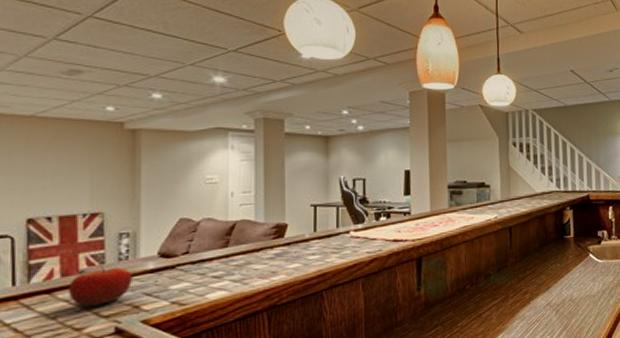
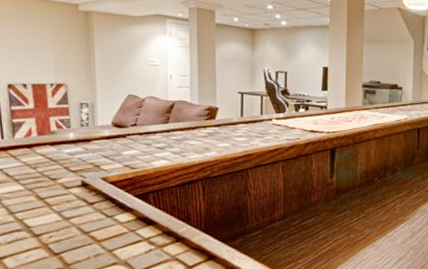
fruit: present [68,264,132,307] -> none [44,128,93,162]

